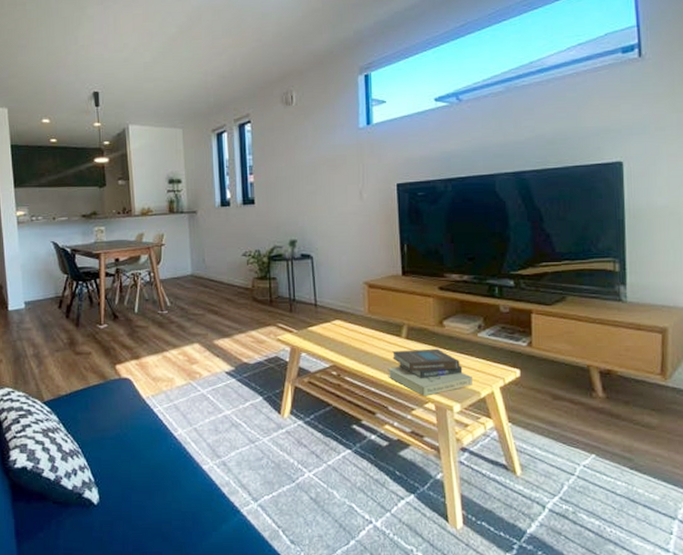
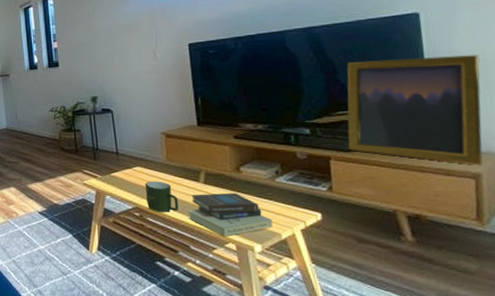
mug: none [344,336,378,371] -> present [144,181,178,212]
picture frame: none [549,208,673,320] -> present [346,55,483,166]

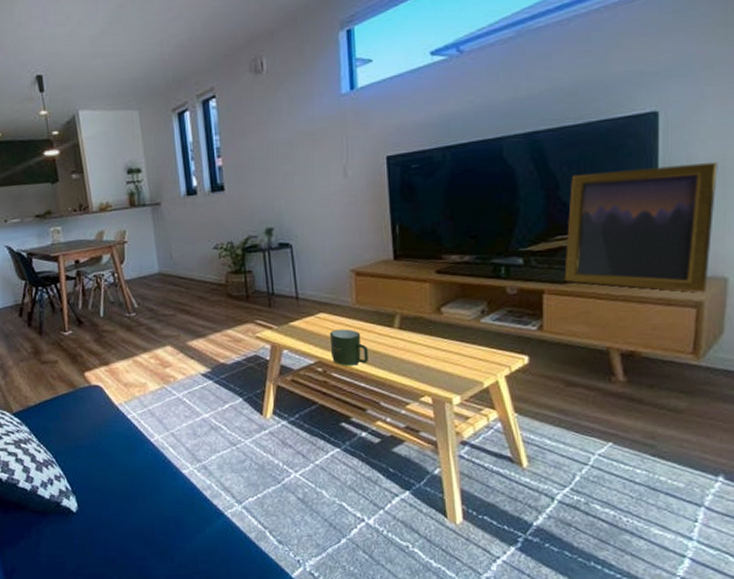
books: present [188,192,273,237] -> none [379,337,474,390]

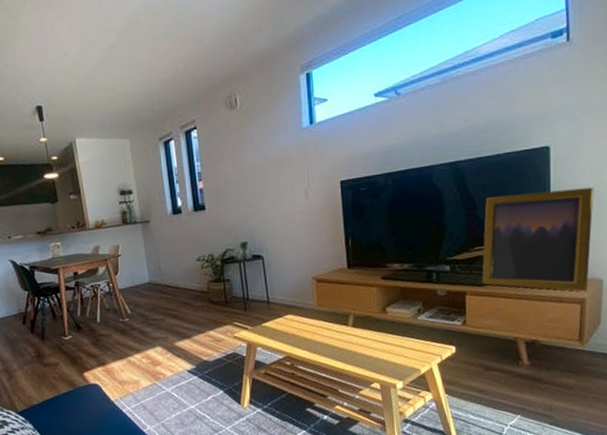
mug: present [329,329,368,366] -> none [295,328,328,360]

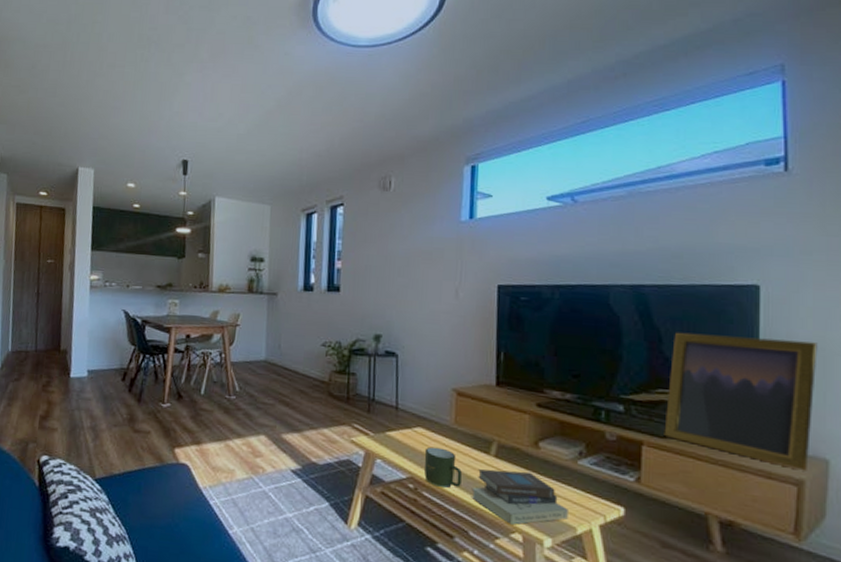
mug: none [295,328,328,360] -> present [424,446,462,488]
books: none [337,333,413,377] -> present [471,469,568,525]

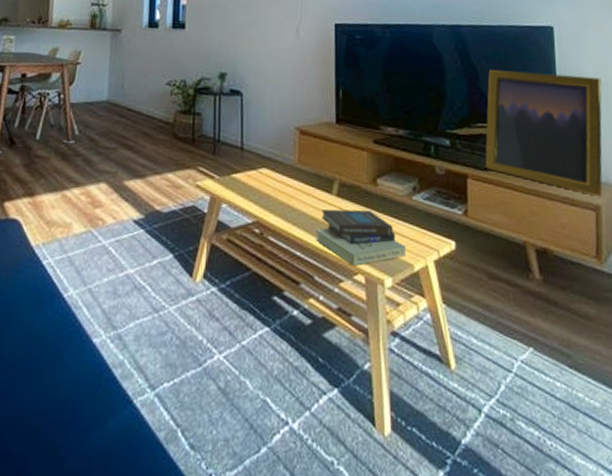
mug: present [424,446,462,488] -> none [269,188,306,231]

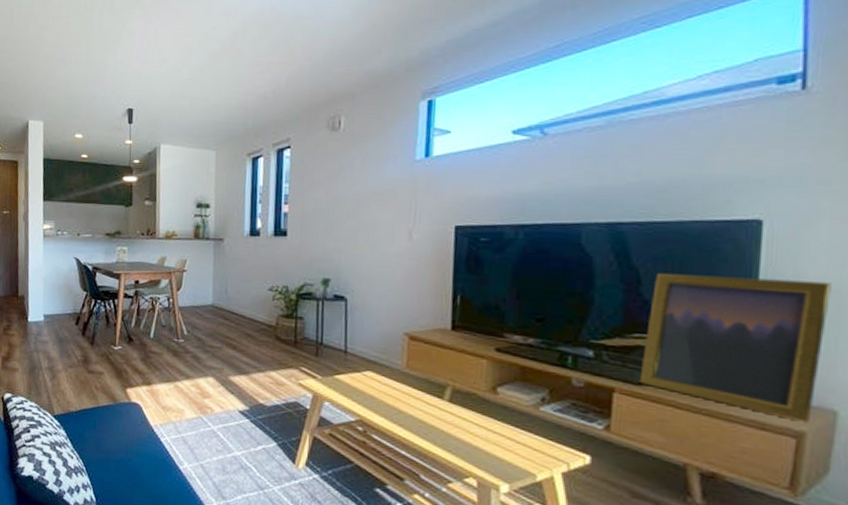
books: present [315,209,406,266] -> none [422,413,528,470]

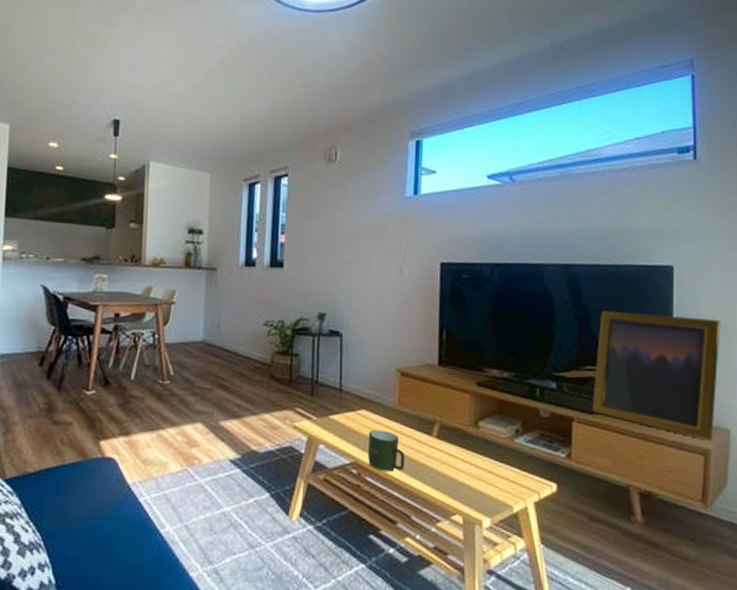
mug: none [374,390,413,431] -> present [367,429,405,472]

